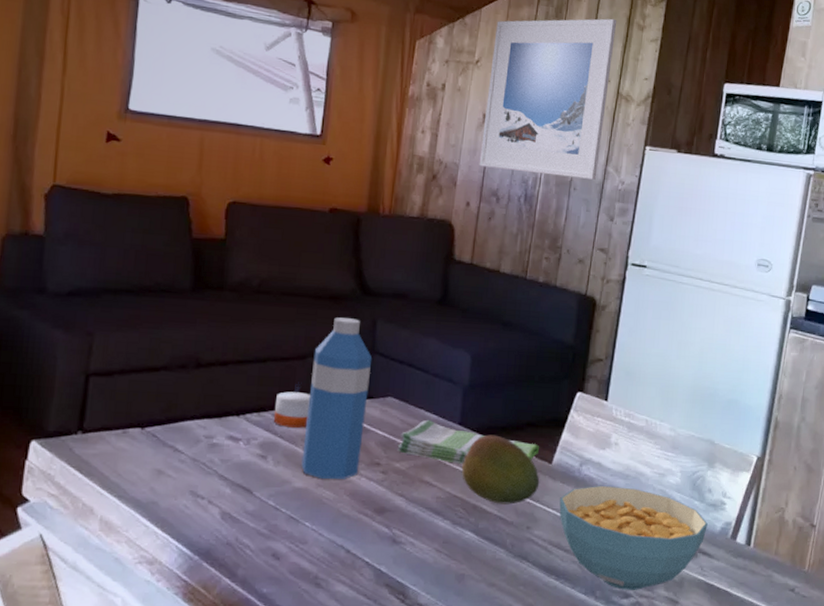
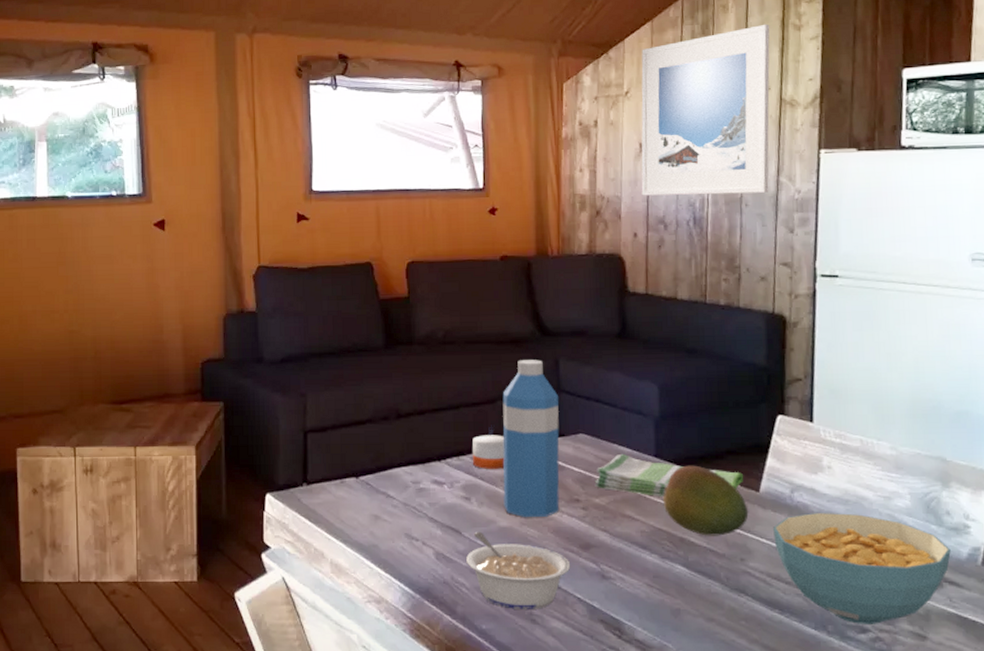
legume: none [254,491,363,574] -> present [466,531,571,611]

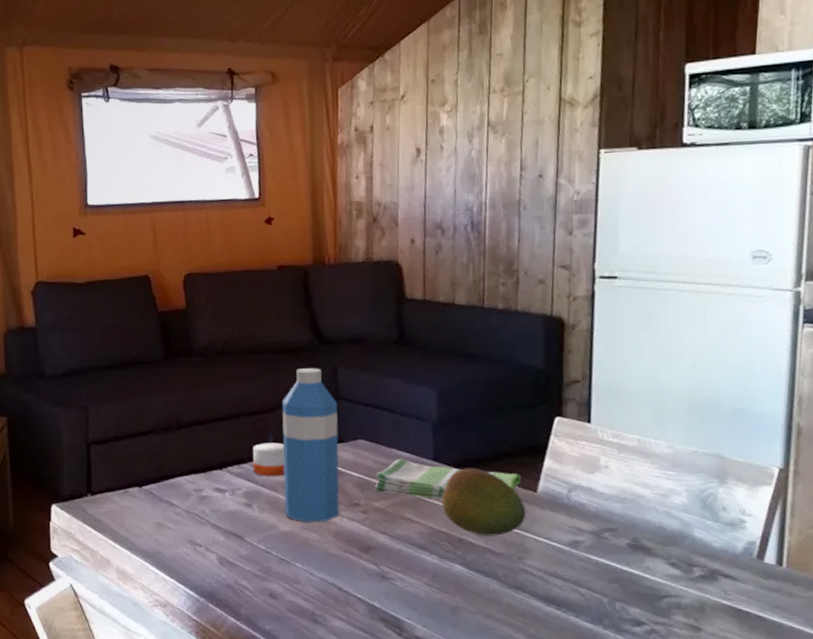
legume: present [466,531,571,611] -> none [249,536,351,611]
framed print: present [641,24,770,196] -> none [417,21,549,202]
cereal bowl: present [773,512,951,624] -> none [550,510,726,618]

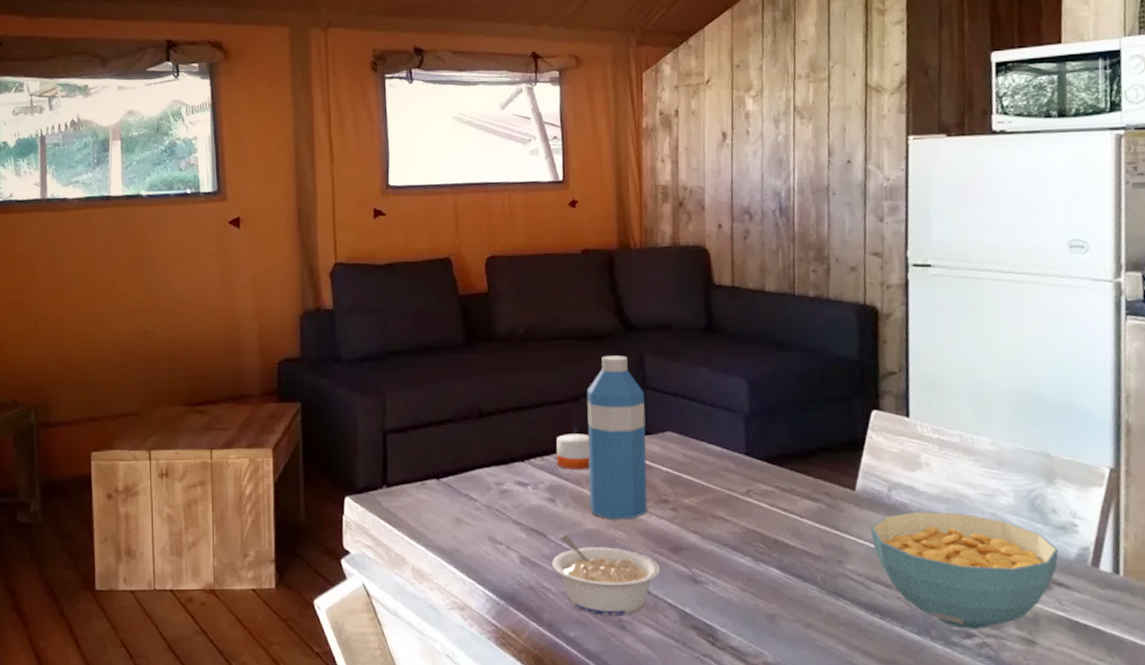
legume: none [249,536,351,611] -> present [552,534,661,617]
dish towel: present [374,458,521,499] -> none [683,451,838,496]
fruit: present [442,468,526,536] -> none [755,463,845,537]
cereal bowl: none [550,510,726,618] -> present [871,511,1059,629]

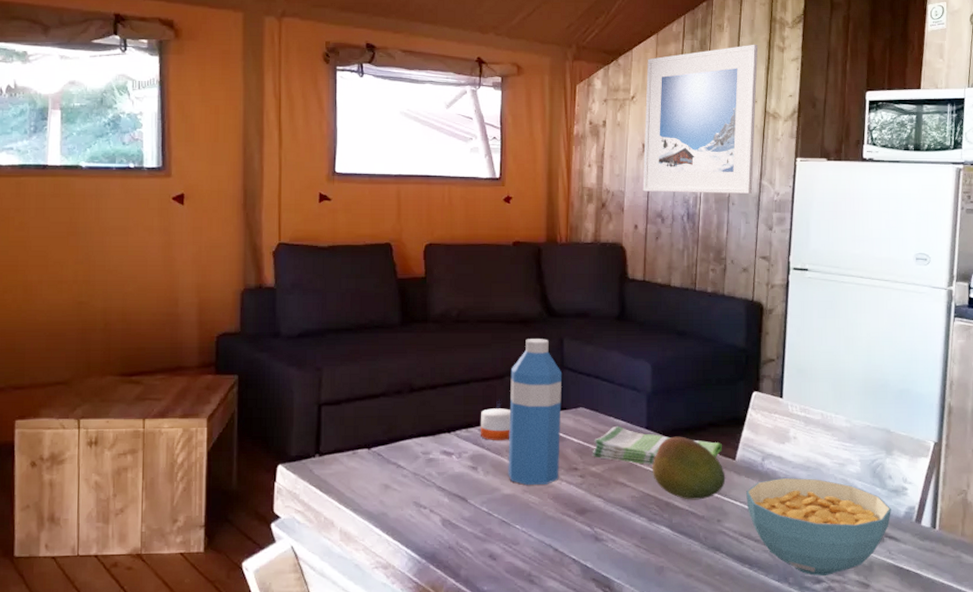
legume: present [552,534,661,617] -> none [471,499,568,572]
dish towel: none [683,451,838,496] -> present [592,425,722,465]
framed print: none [722,9,857,186] -> present [643,44,758,193]
fruit: none [755,463,845,537] -> present [653,436,726,500]

